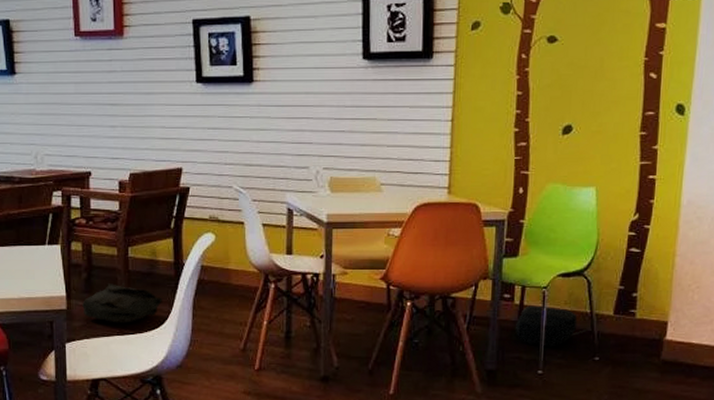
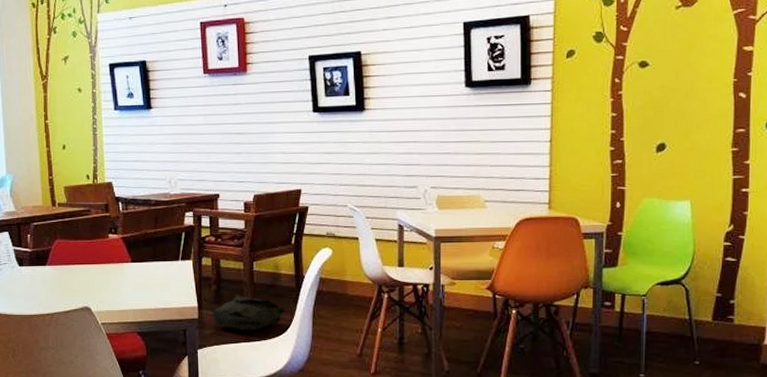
backpack: present [516,305,588,347] -> none [617,312,687,352]

